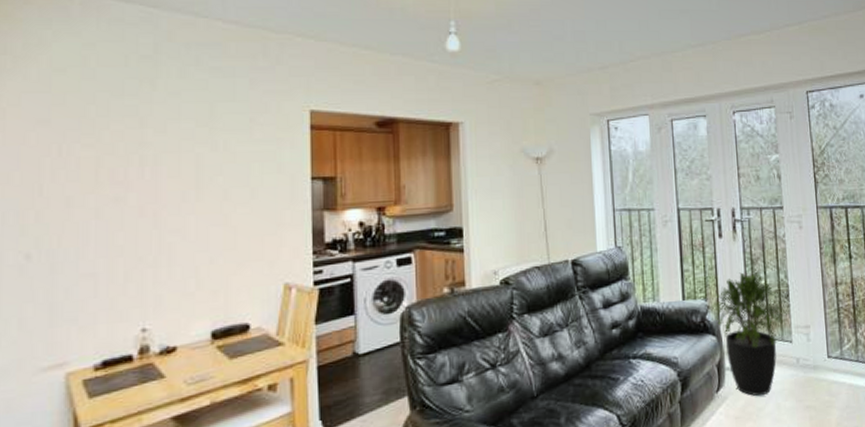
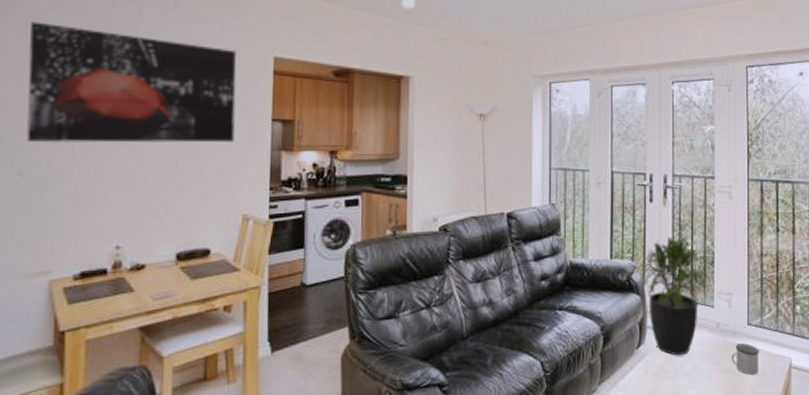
wall art: none [30,87,272,220] -> present [26,21,236,144]
mug: none [814,377,842,410] -> present [731,344,759,375]

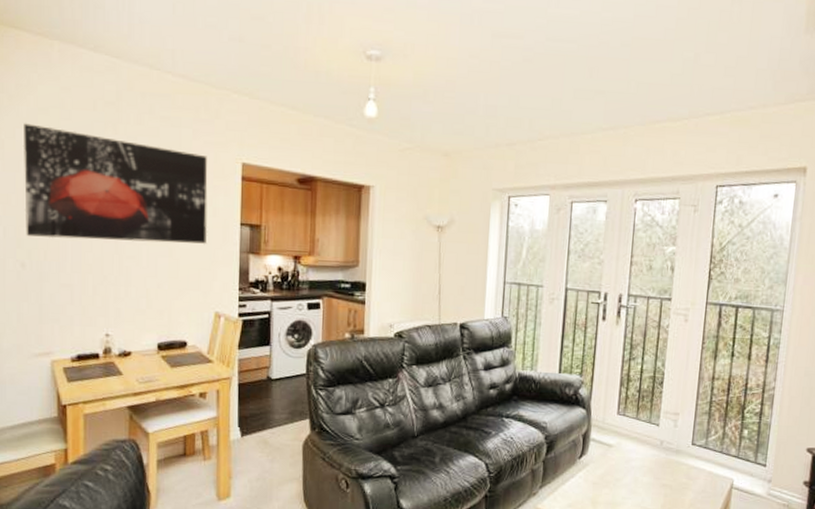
potted plant: present [637,237,713,356] -> none [585,355,661,469]
mug: present [731,344,759,375] -> none [672,462,701,492]

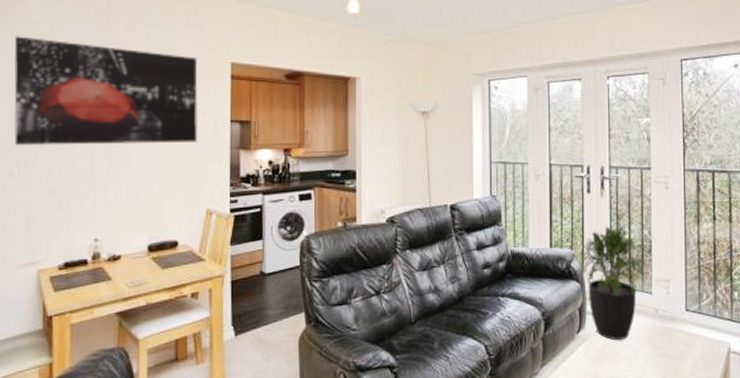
potted plant: none [585,355,661,469] -> present [576,226,651,341]

